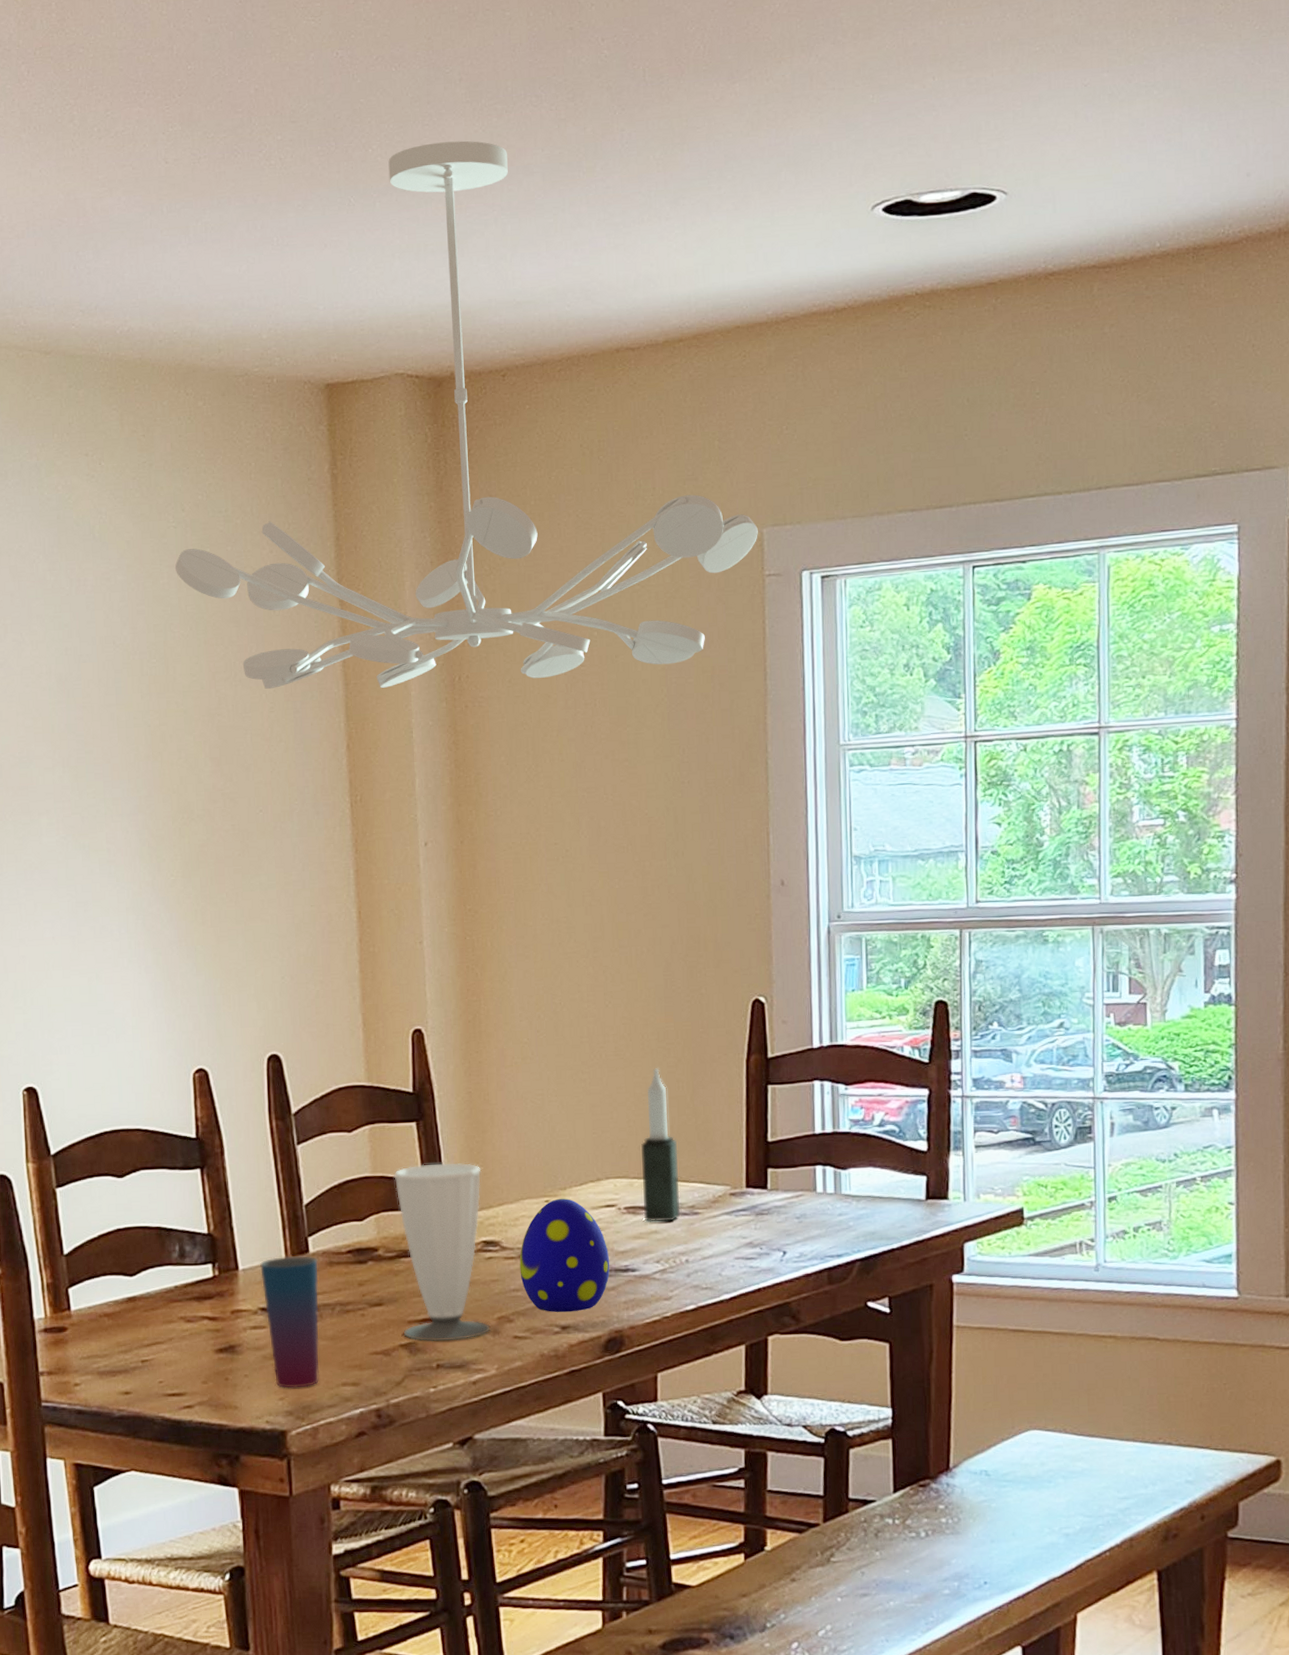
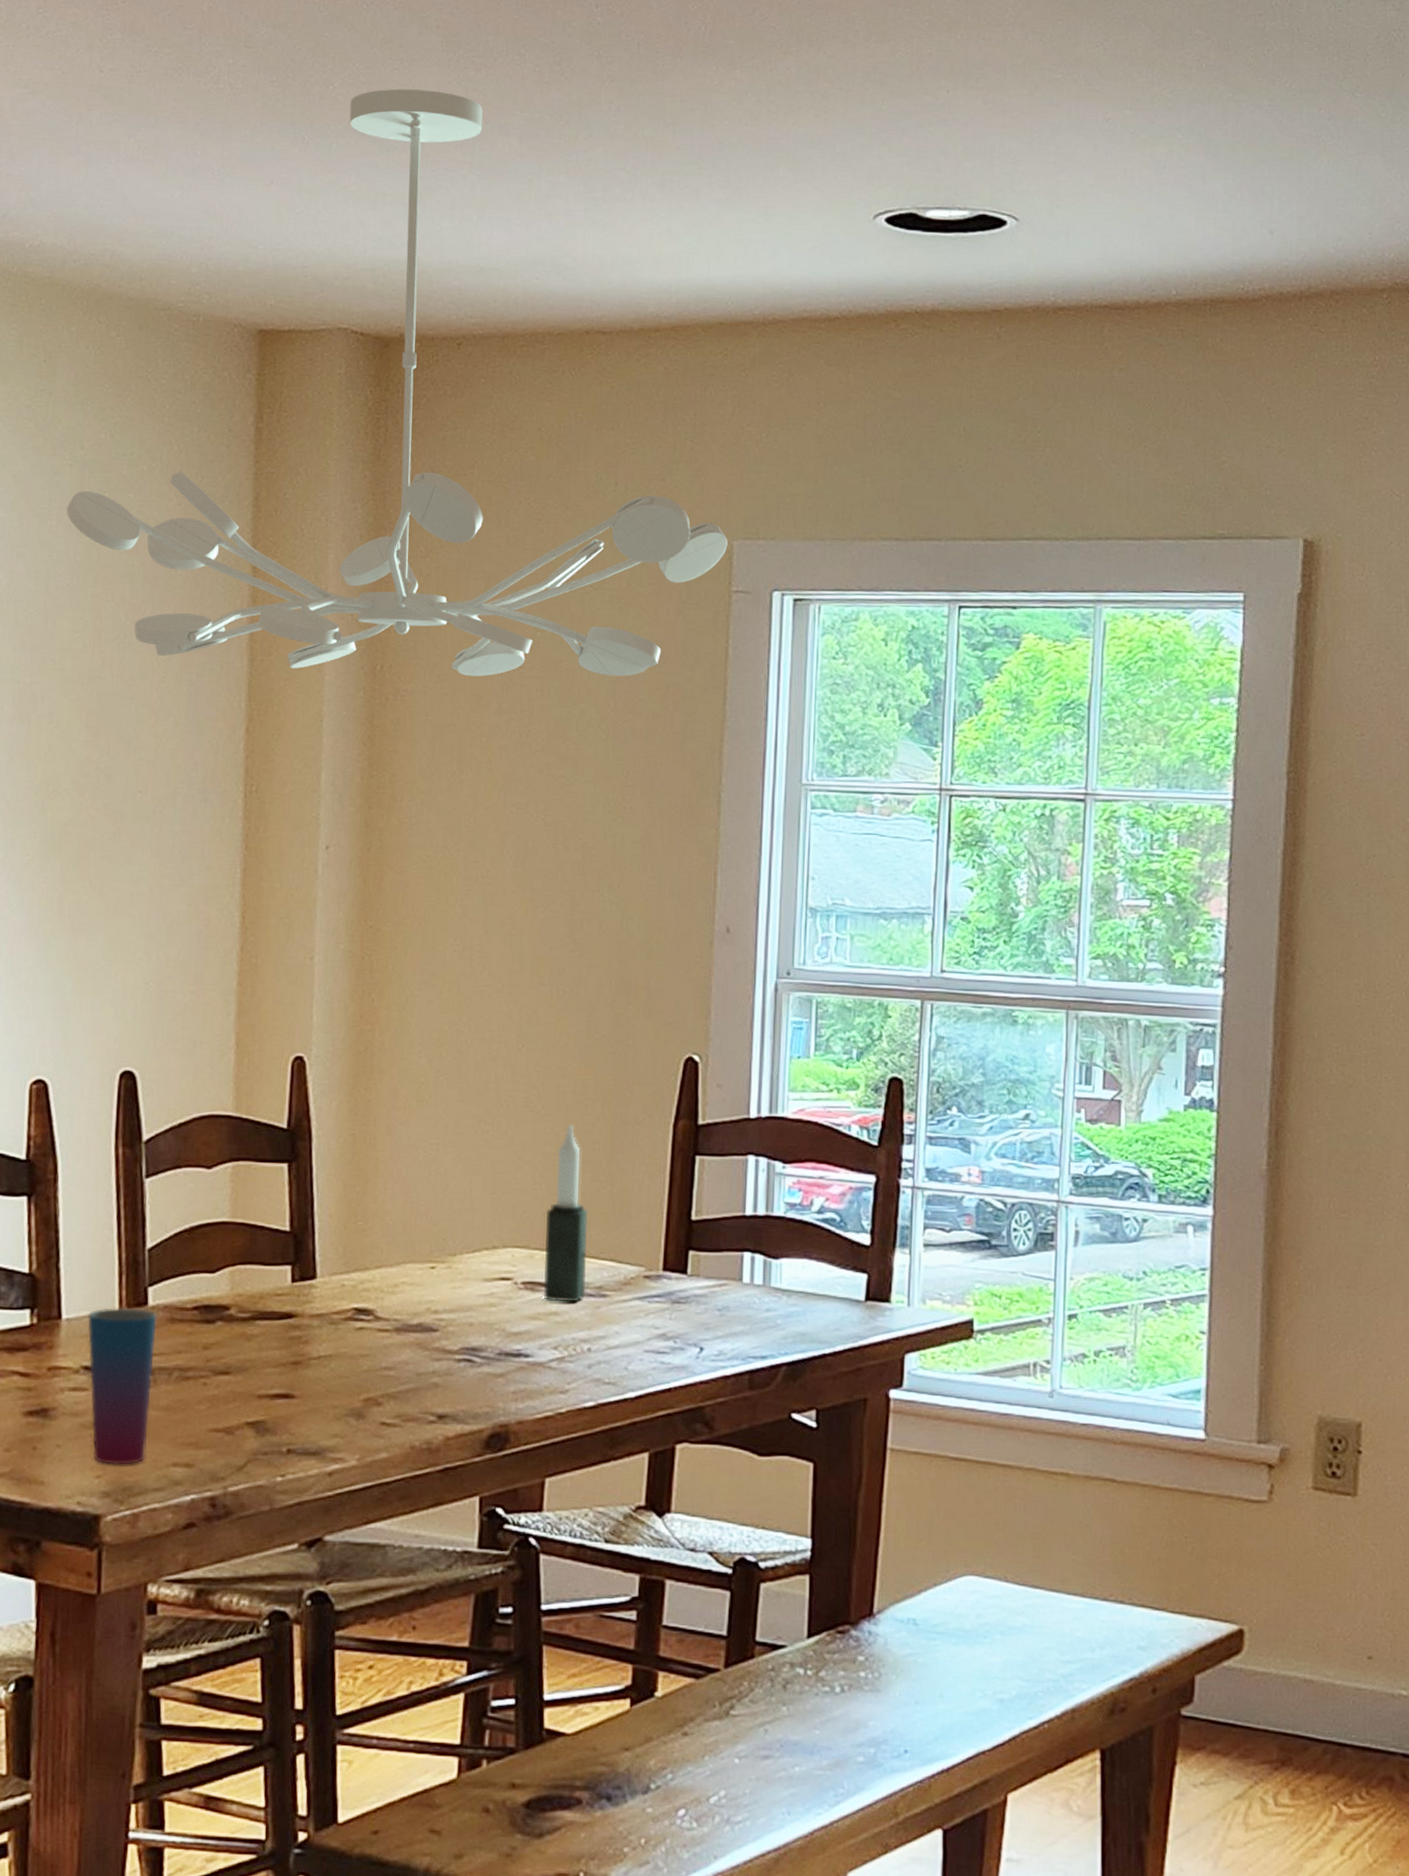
cup: present [394,1162,491,1341] -> none [251,1213,360,1423]
decorative egg: present [519,1198,610,1313] -> none [394,1265,500,1399]

